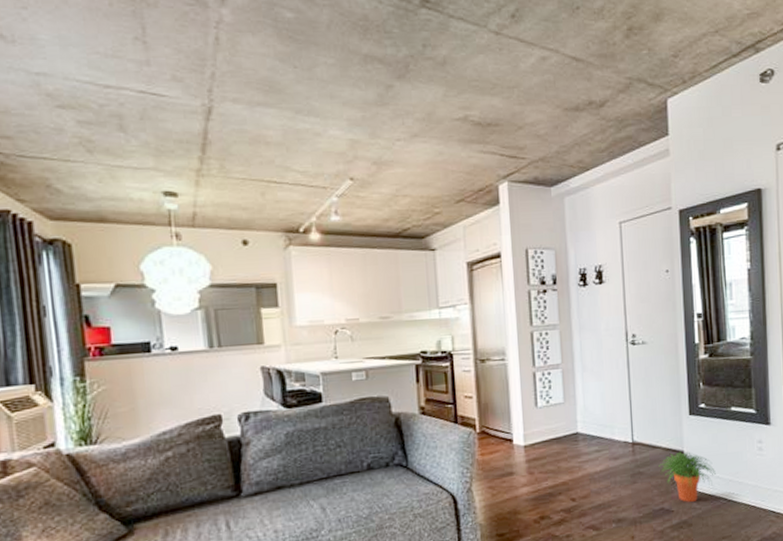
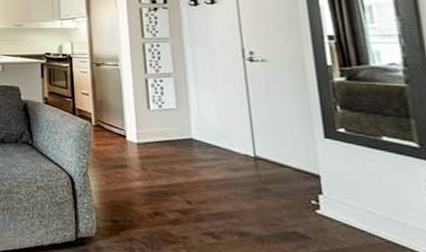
potted plant: present [659,451,716,502] -> none [288,175,366,233]

